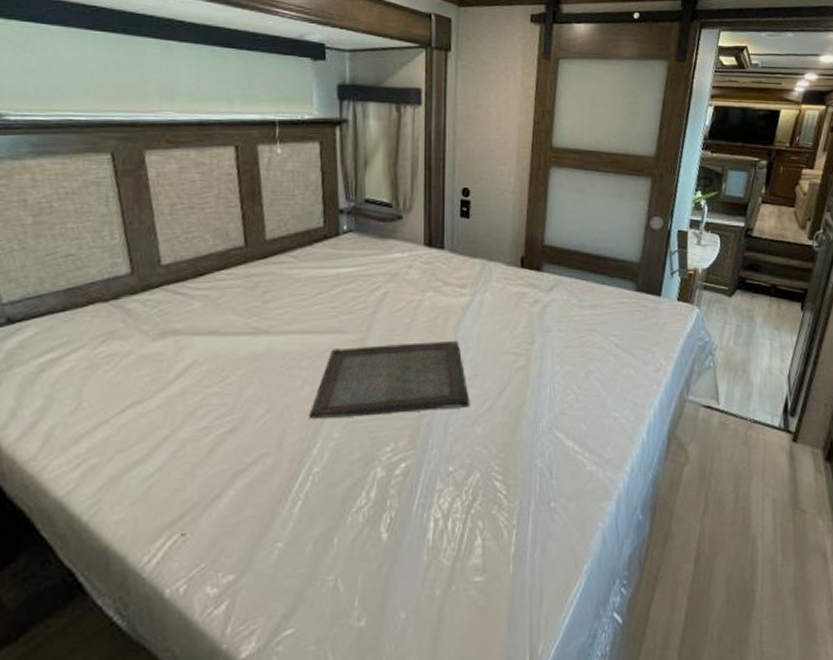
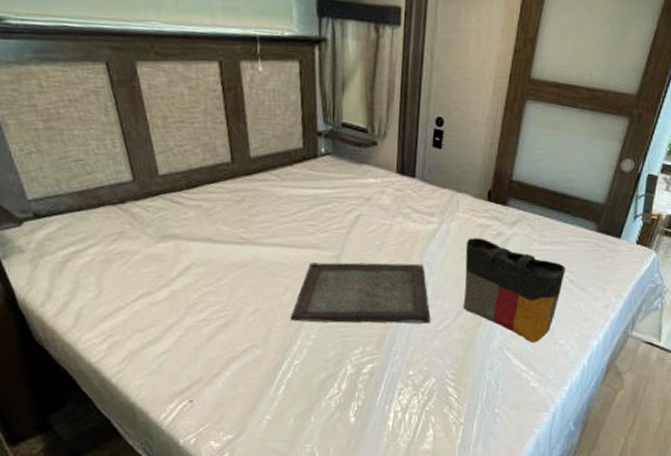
tote bag: none [502,307,610,418] -> present [463,238,566,343]

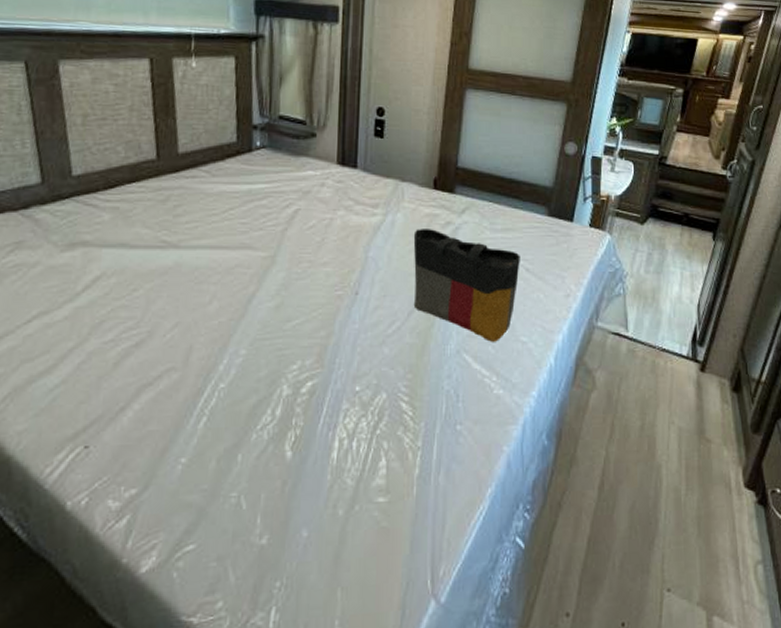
serving tray: present [290,262,431,324] -> none [216,260,378,334]

